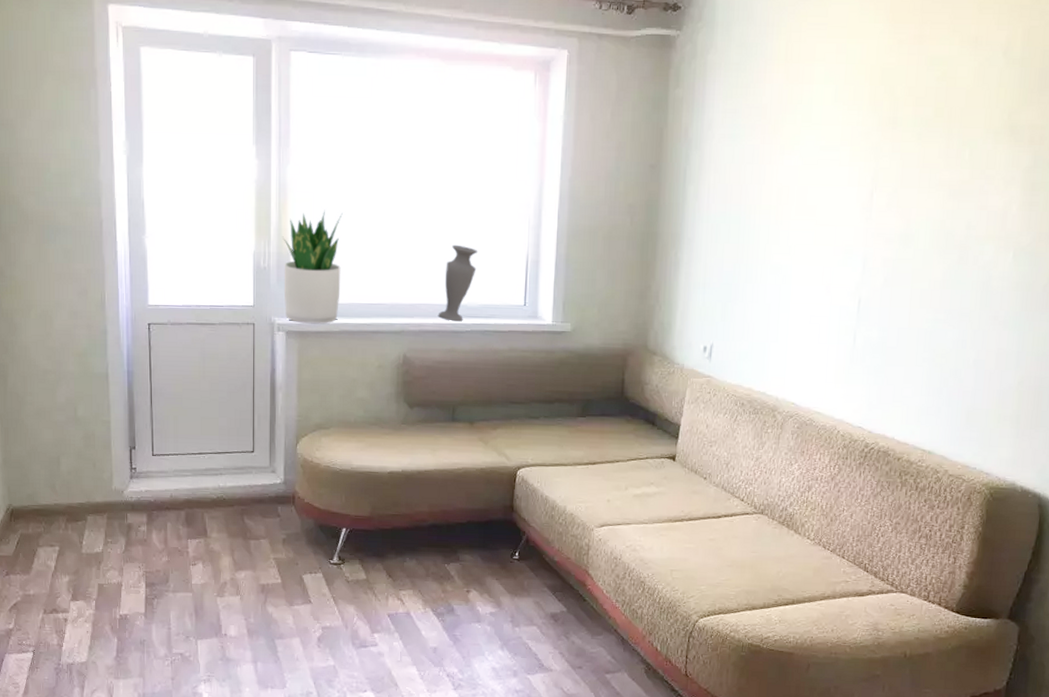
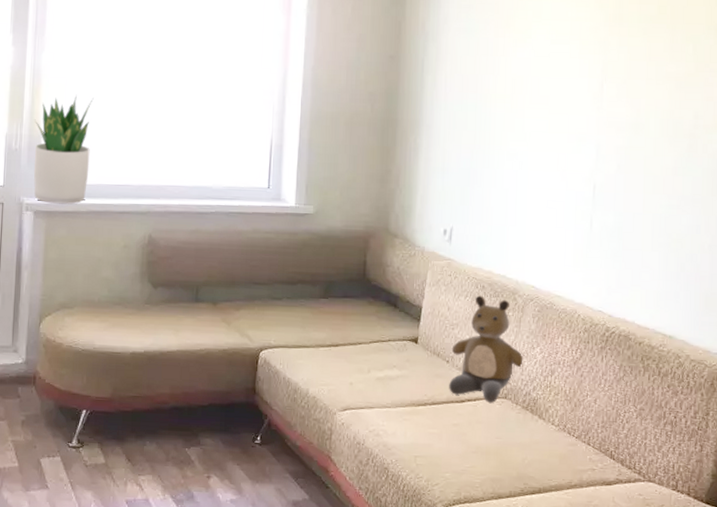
vase: present [437,244,478,323] -> none [183,129,224,204]
bear: none [706,412,782,518] -> present [449,295,525,403]

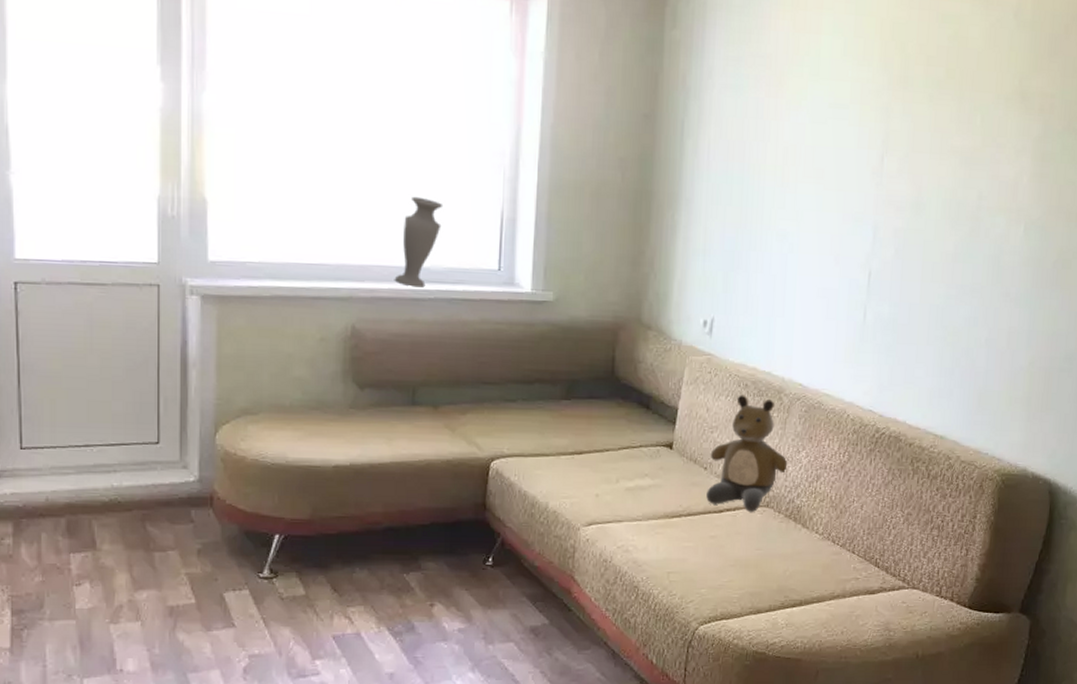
planter: present [33,94,94,205] -> none [197,148,275,288]
vase: none [183,129,224,204] -> present [394,196,443,289]

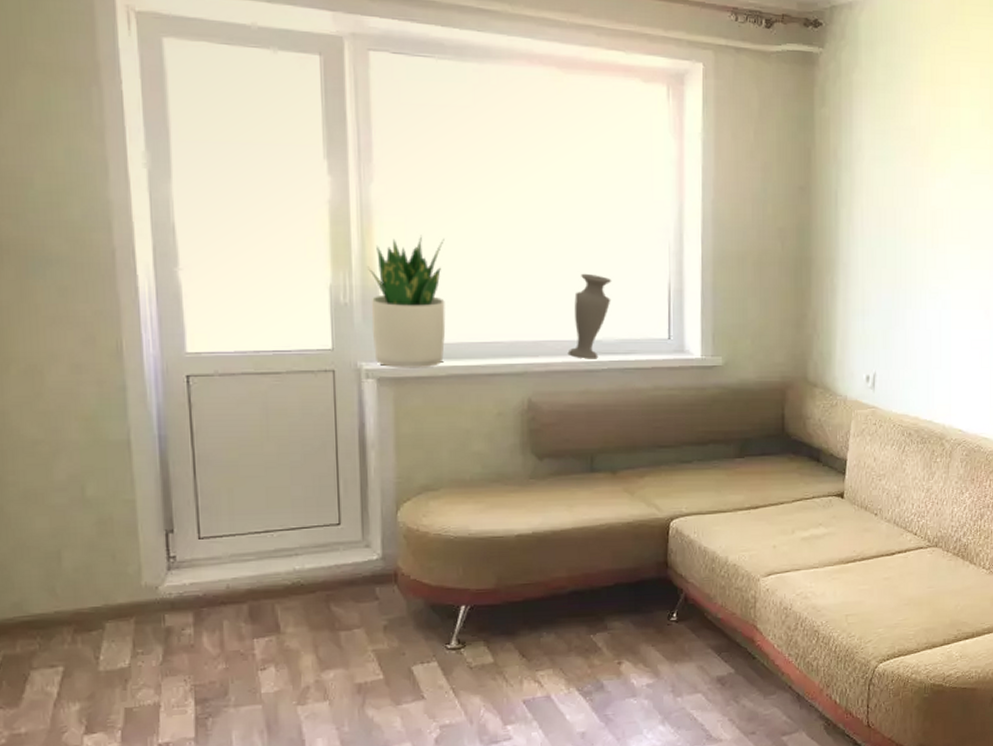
planter: none [197,148,275,288] -> present [368,235,446,368]
bear: present [706,395,789,512] -> none [878,443,954,553]

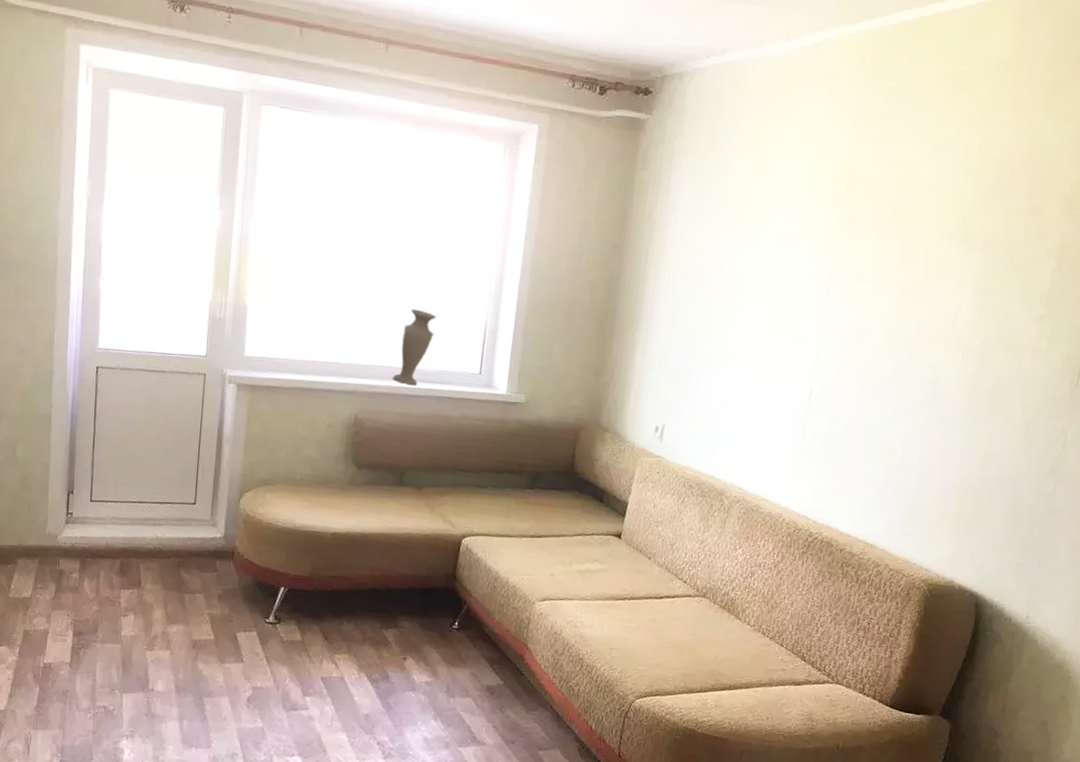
planter: present [368,235,446,368] -> none [237,264,303,380]

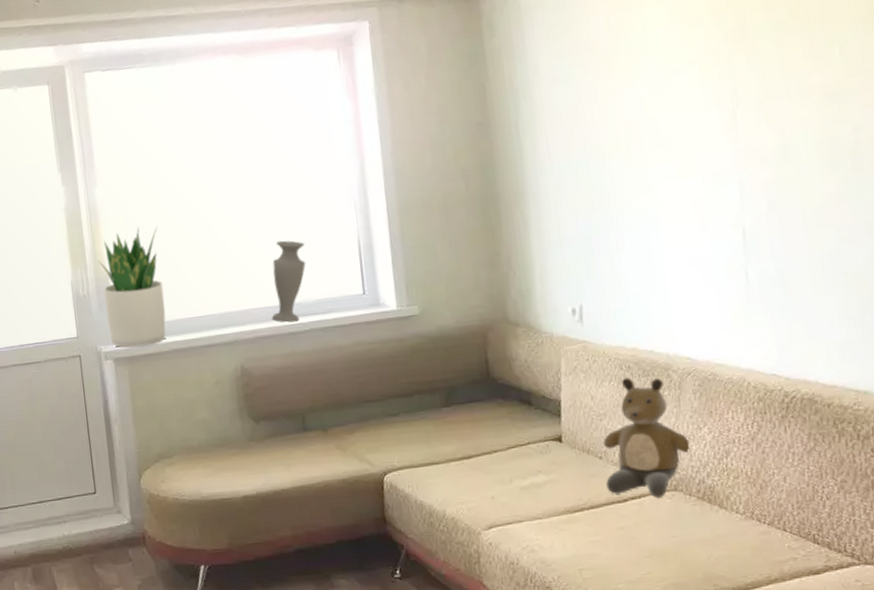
planter: none [237,264,303,380] -> present [99,226,166,349]
bear: none [649,494,726,601] -> present [602,377,691,498]

